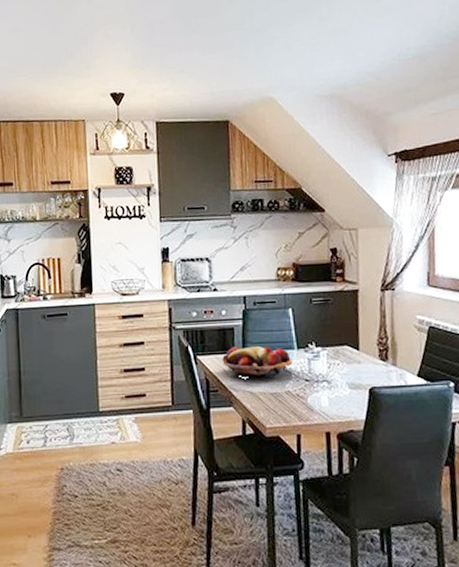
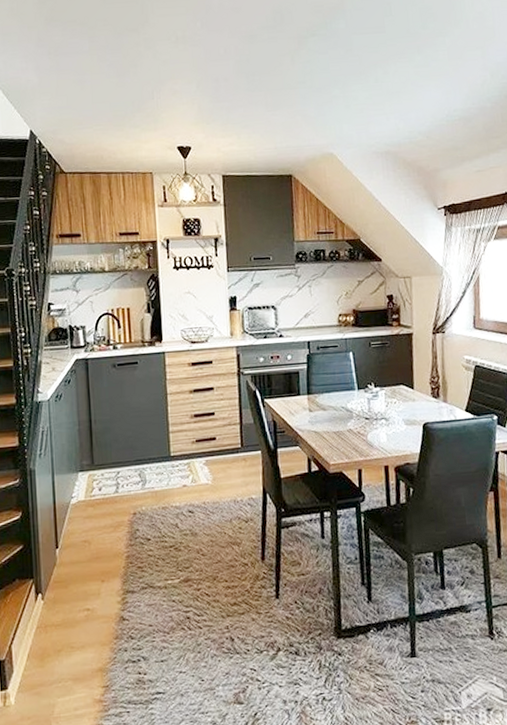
fruit basket: present [222,346,293,377] -> none [288,388,354,417]

